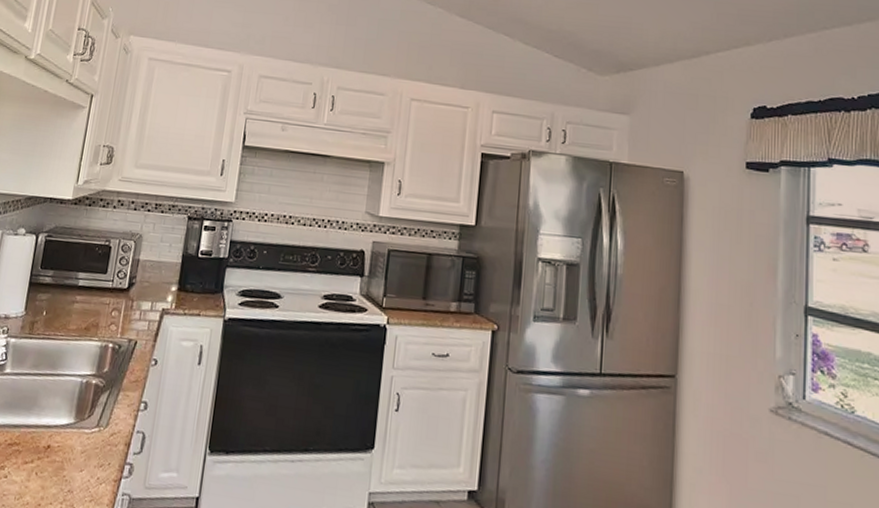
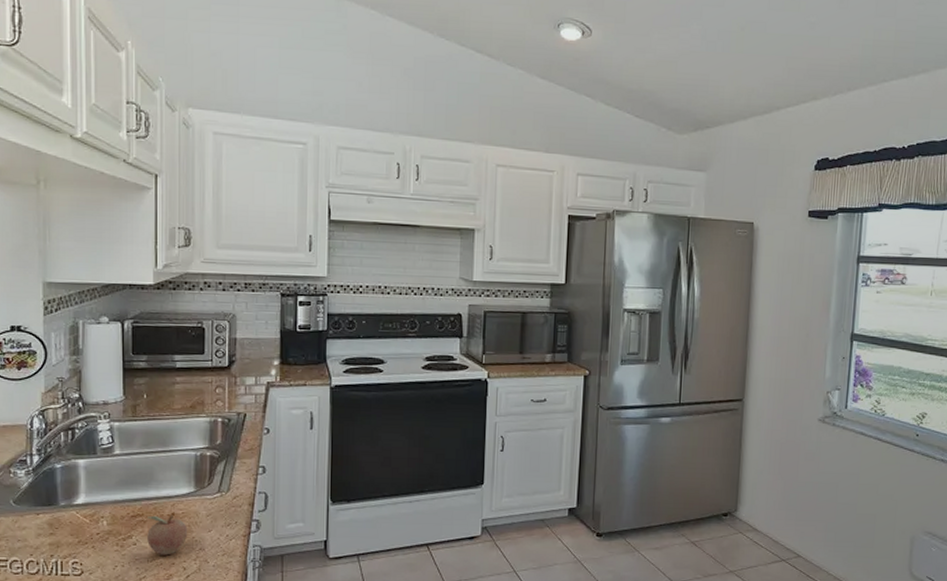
fruit: none [18,445,61,495] -> present [147,514,188,556]

